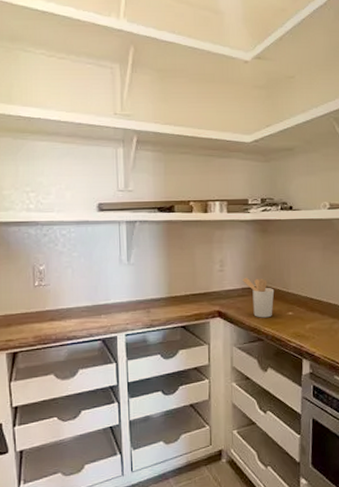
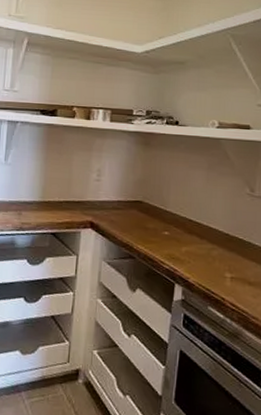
utensil holder: present [242,277,275,318] -> none [119,190,152,235]

